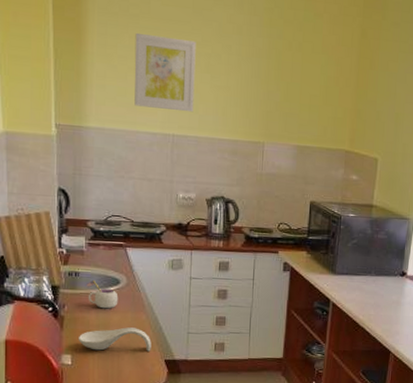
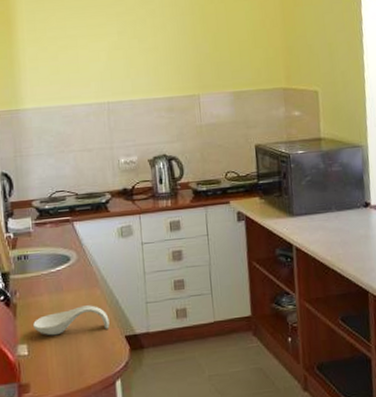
mug: present [87,280,119,309] -> none [37,260,71,290]
wall art: present [134,32,196,113] -> none [62,11,126,81]

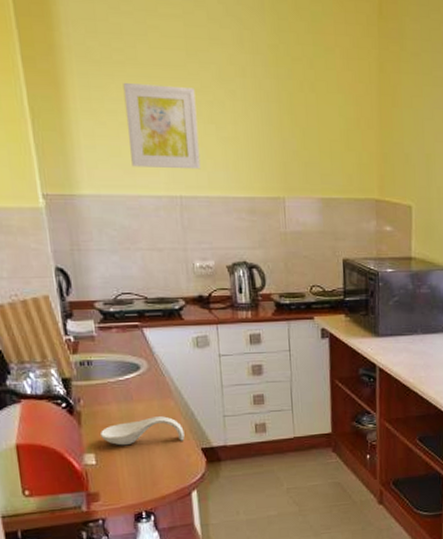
wall art: none [62,11,126,81] -> present [123,82,201,170]

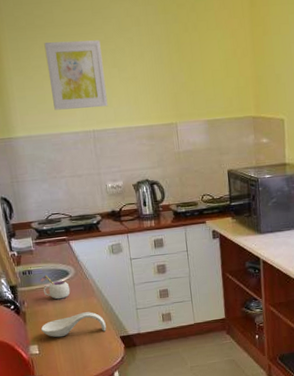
mug: none [102,367,141,399] -> present [40,275,71,300]

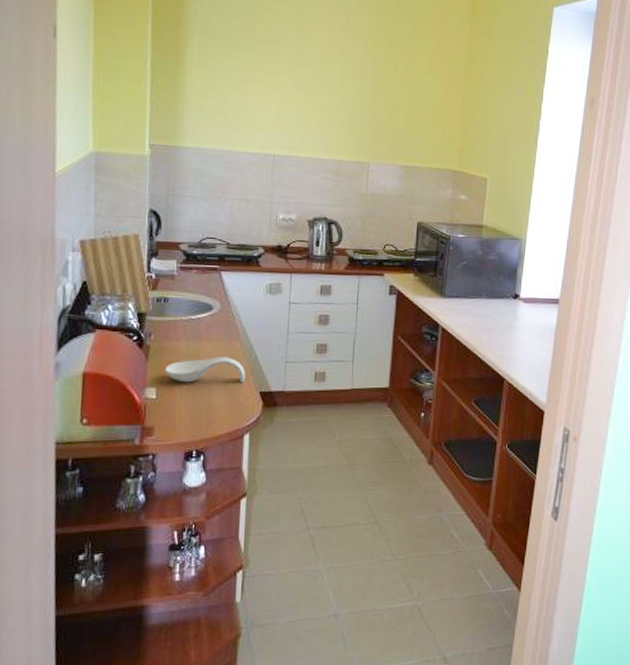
mug: present [40,275,71,300] -> none [176,306,211,337]
wall art: present [44,40,108,110] -> none [234,53,300,133]

